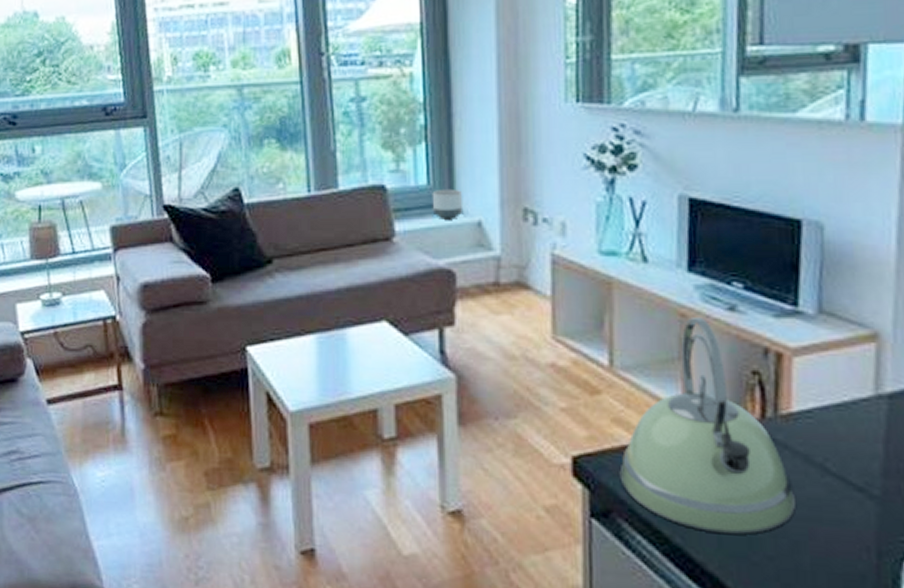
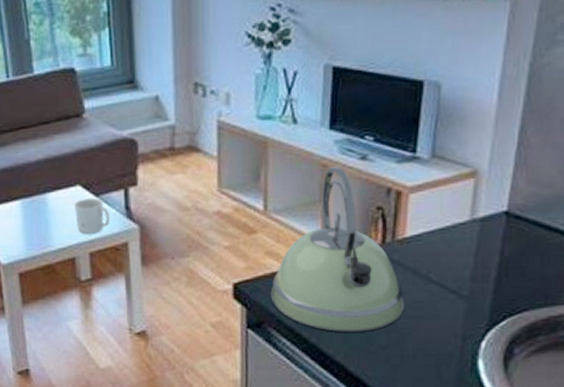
mug: none [379,338,422,381] -> present [74,199,111,234]
planter: present [432,188,464,220] -> none [115,68,143,96]

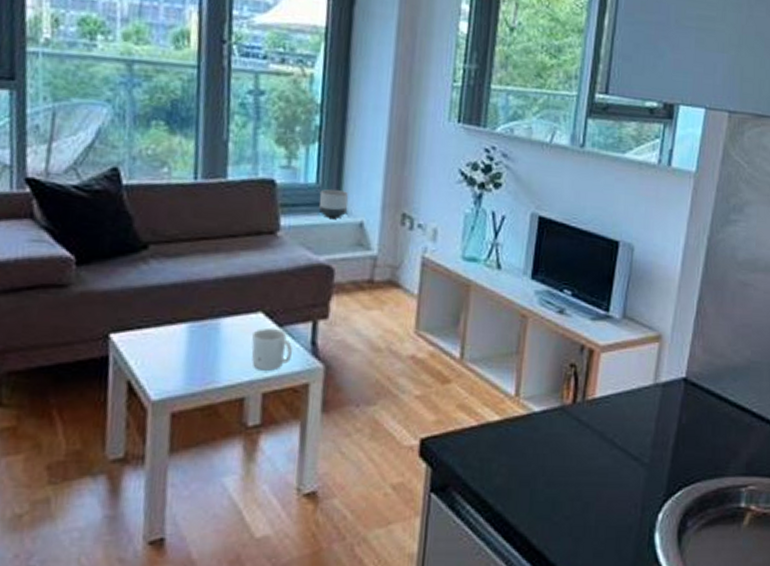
planter: none [115,68,143,96] -> present [319,189,349,219]
kettle: present [270,167,404,333] -> none [458,318,590,501]

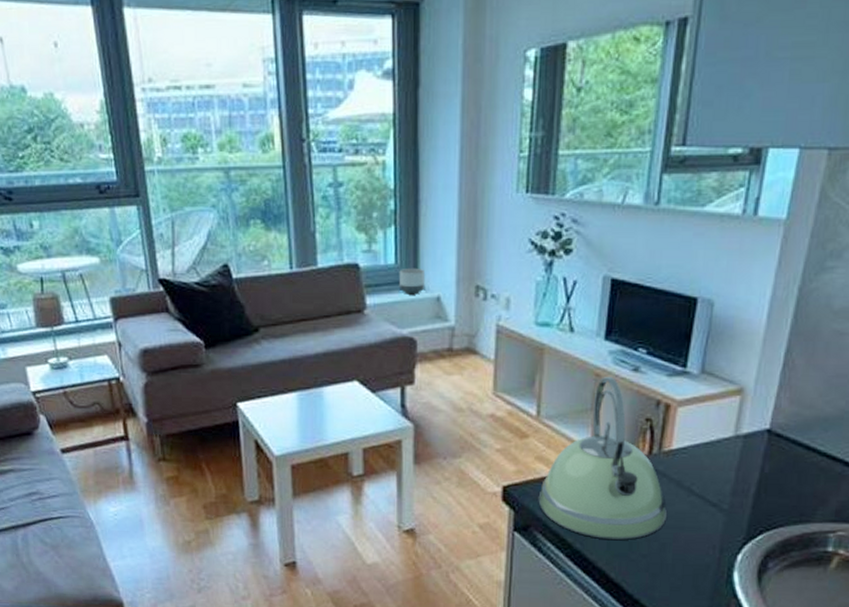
mug: present [251,329,293,371] -> none [351,395,386,430]
kettle: none [458,318,590,501] -> present [538,377,667,541]

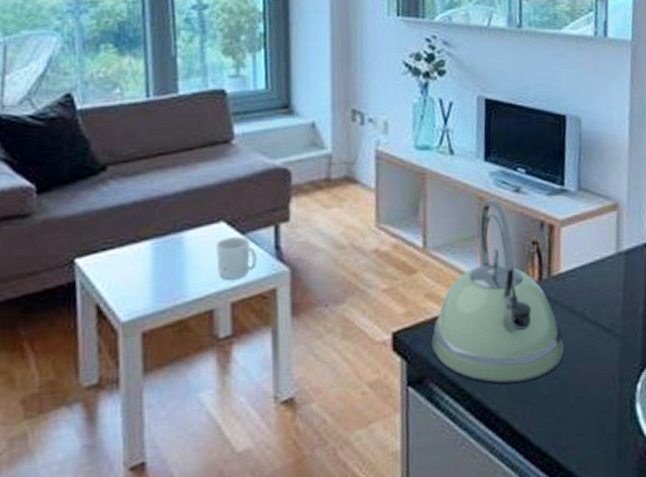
mug: none [351,395,386,430] -> present [216,237,258,280]
planter: present [398,267,426,295] -> none [270,92,299,122]

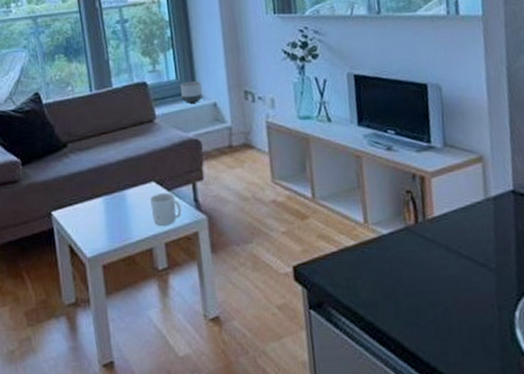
planter: none [270,92,299,122] -> present [180,81,203,104]
kettle: present [431,200,564,384] -> none [326,157,444,310]

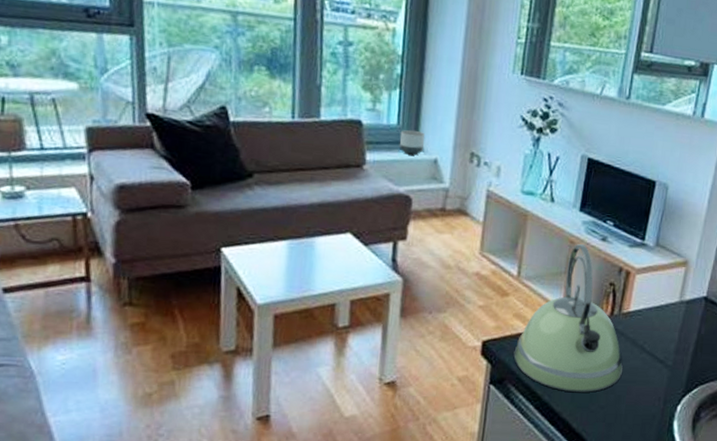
mug: present [150,193,182,226] -> none [341,247,377,282]
kettle: none [326,157,444,310] -> present [513,244,623,393]

